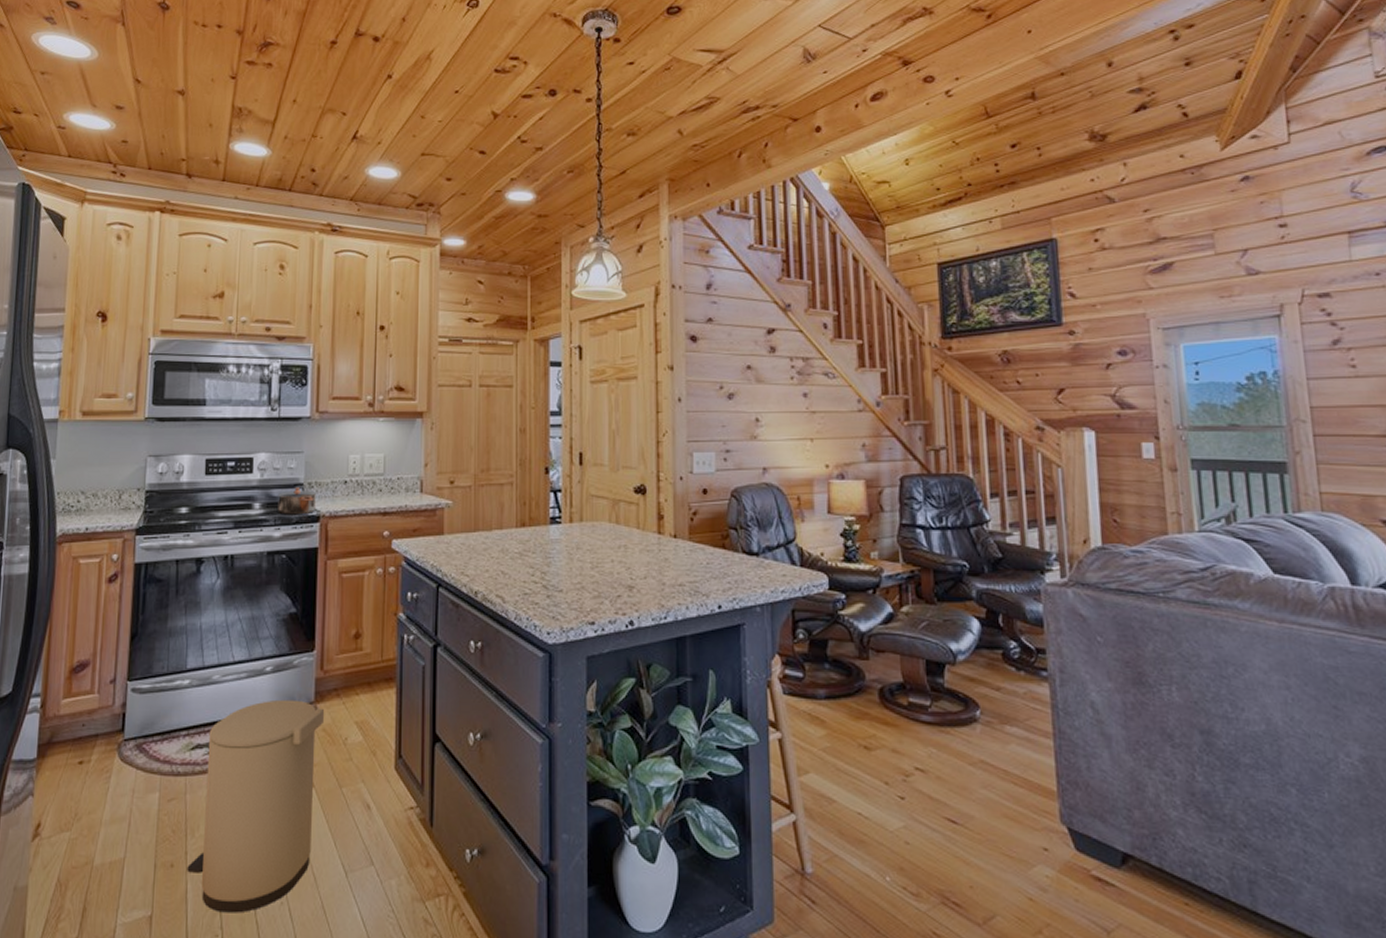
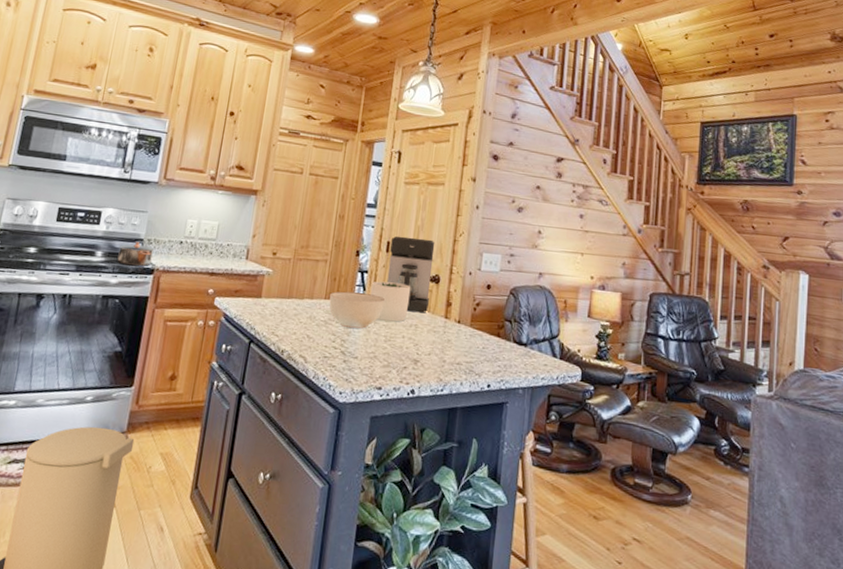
bowl: none [520,516,586,558] -> present [329,291,386,329]
planter: none [567,499,614,545] -> present [370,281,411,323]
coffee maker: none [584,444,637,531] -> present [386,235,435,313]

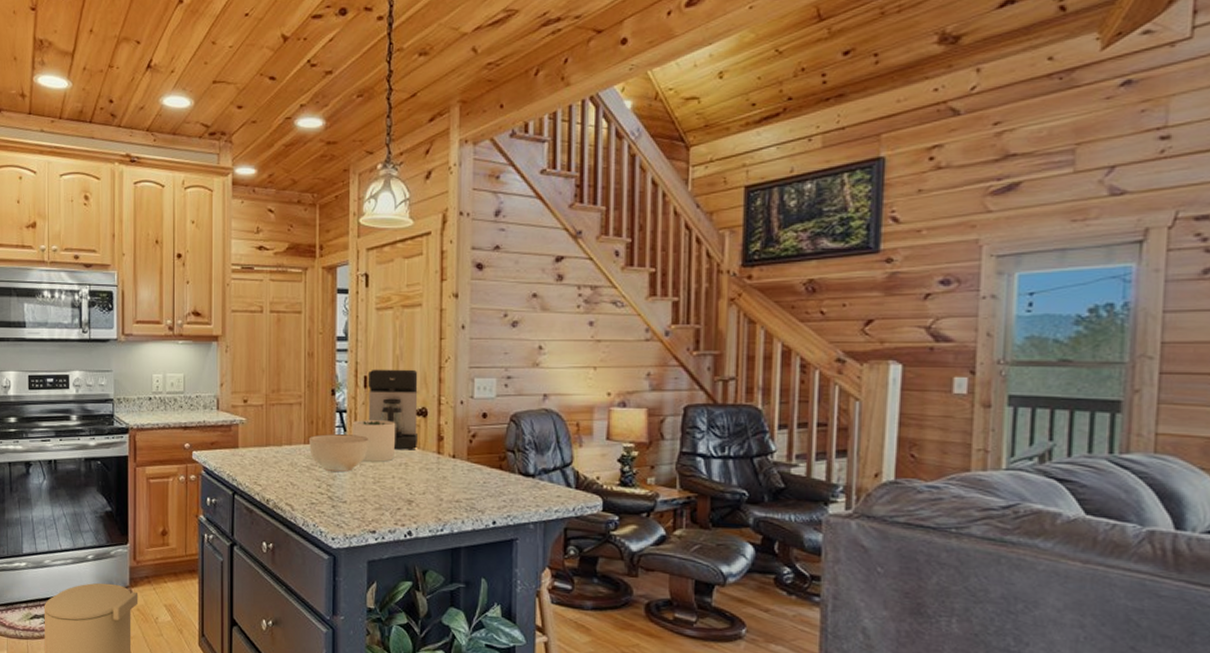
cooking pot: present [117,242,154,267] -> none [91,402,124,427]

